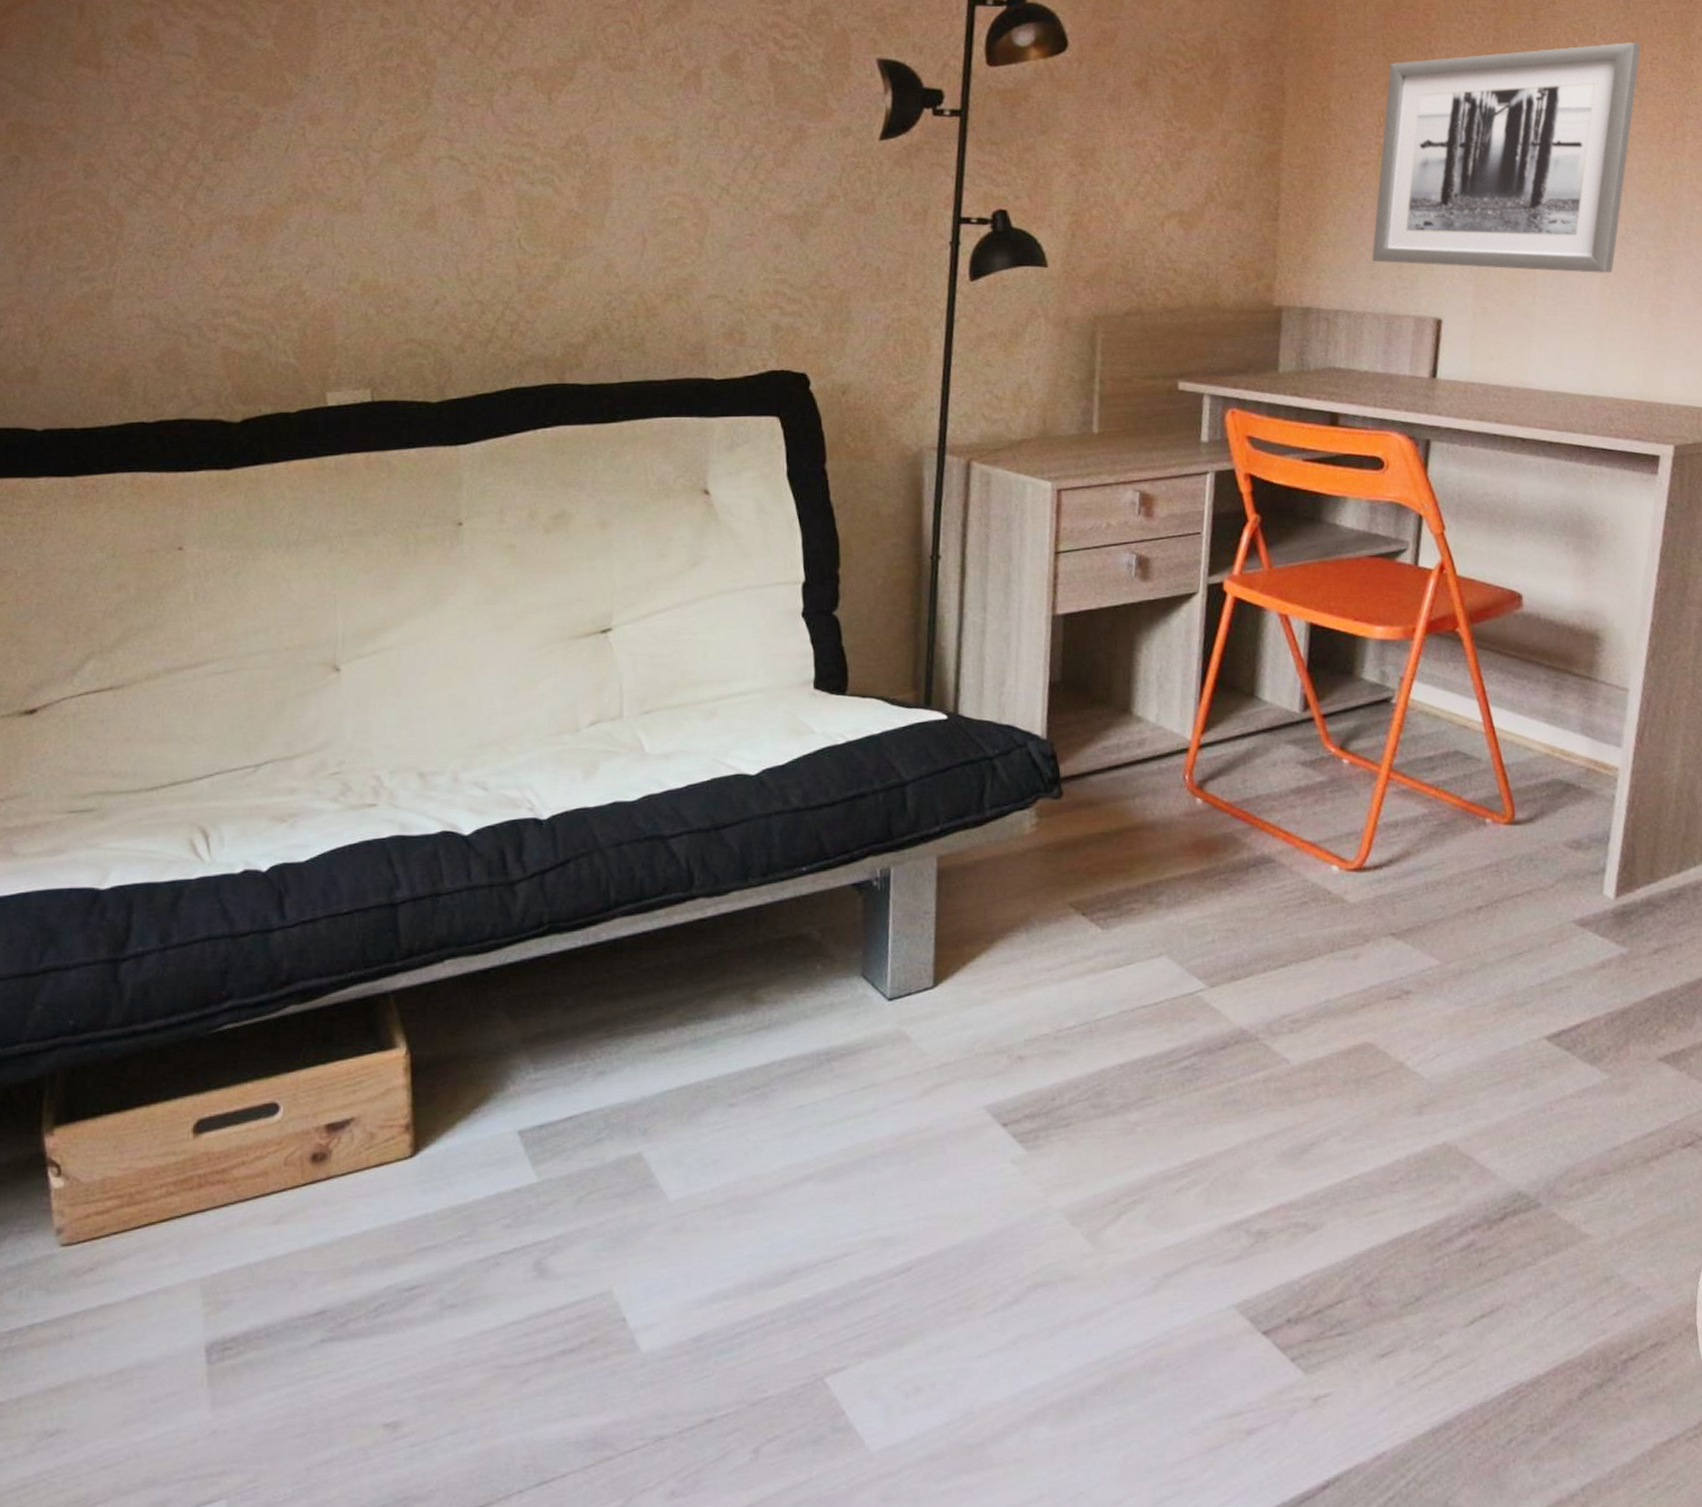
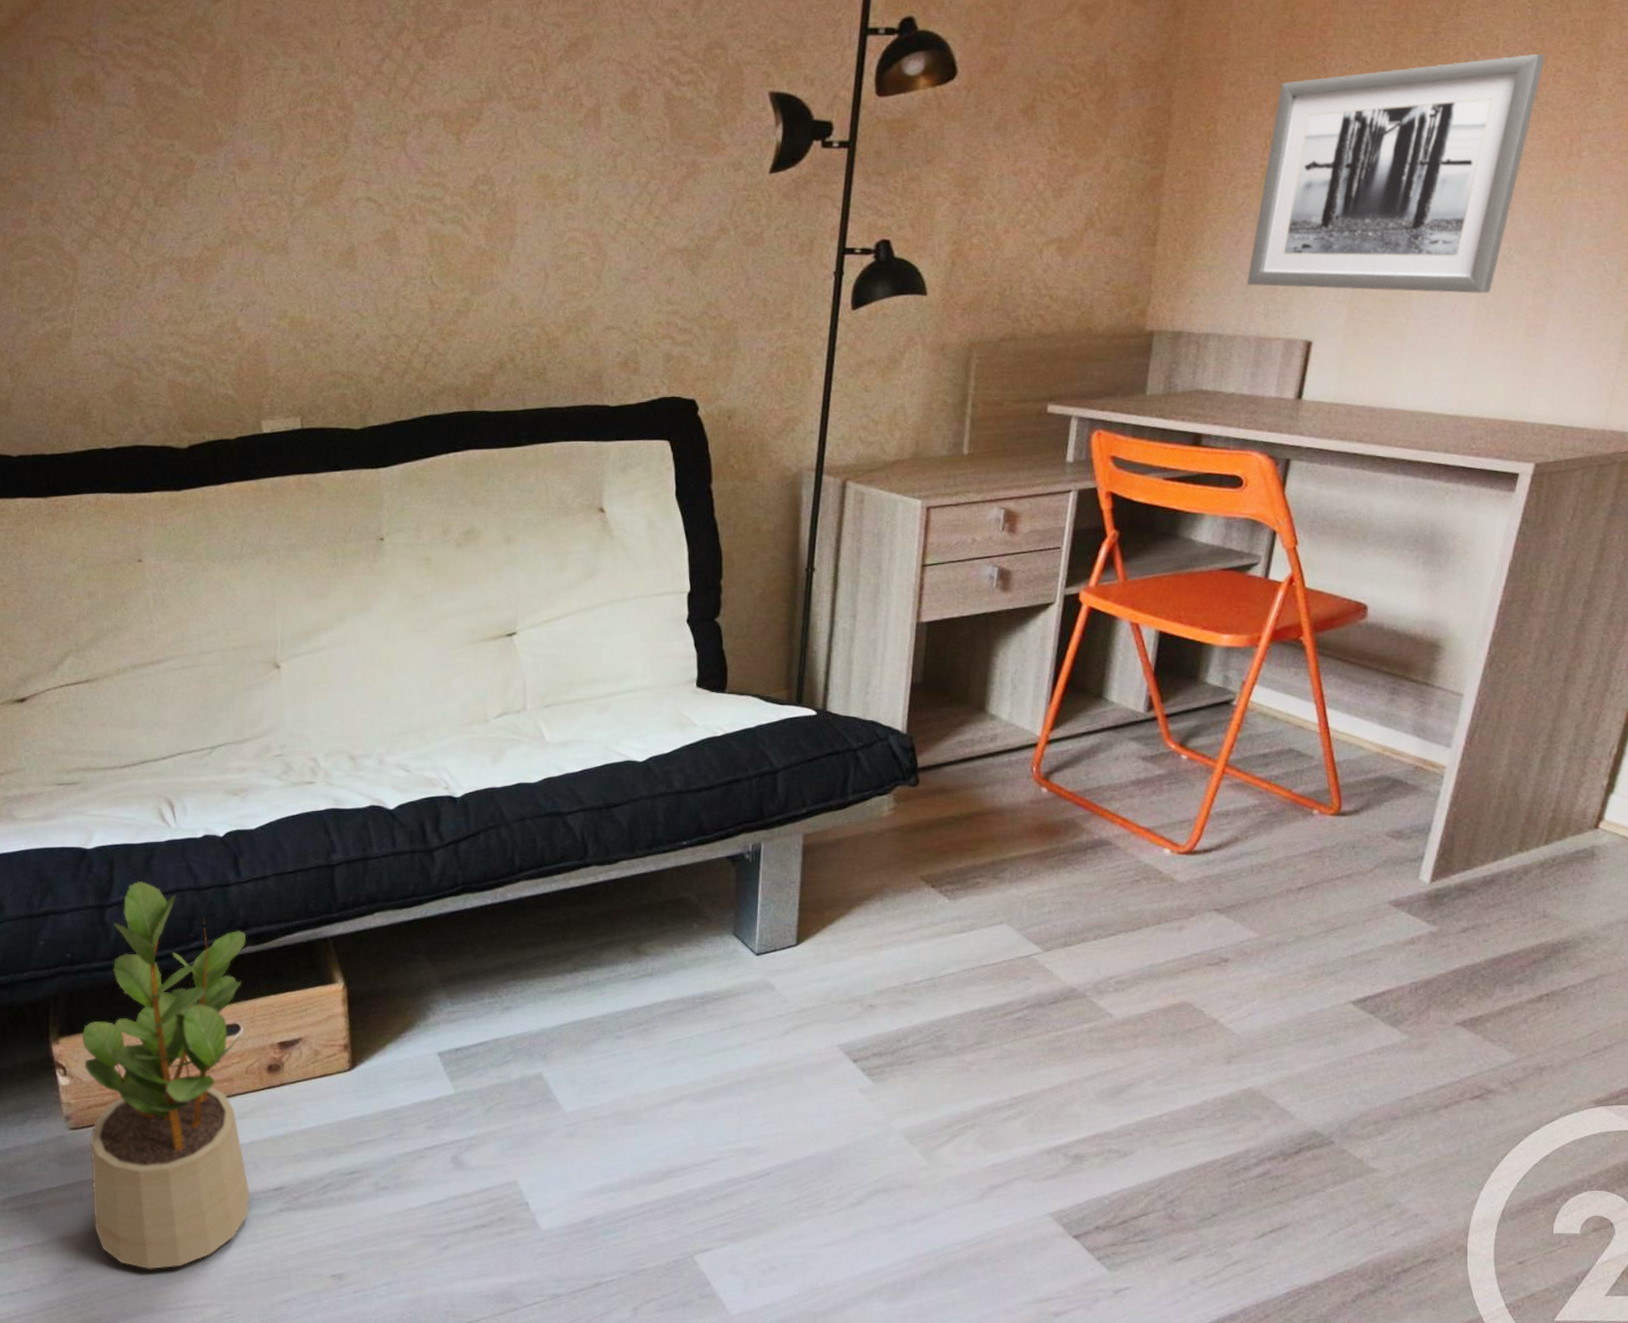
potted plant: none [82,927,290,1429] -> present [81,880,250,1270]

